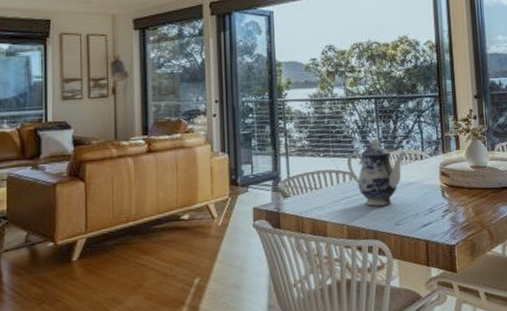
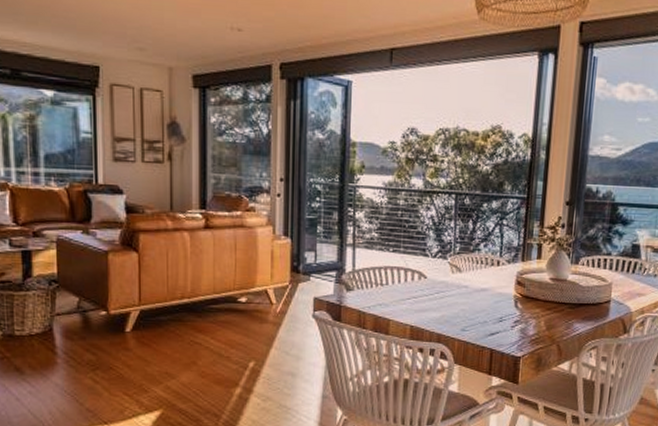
teapot: present [346,138,407,206] -> none [417,238,483,310]

